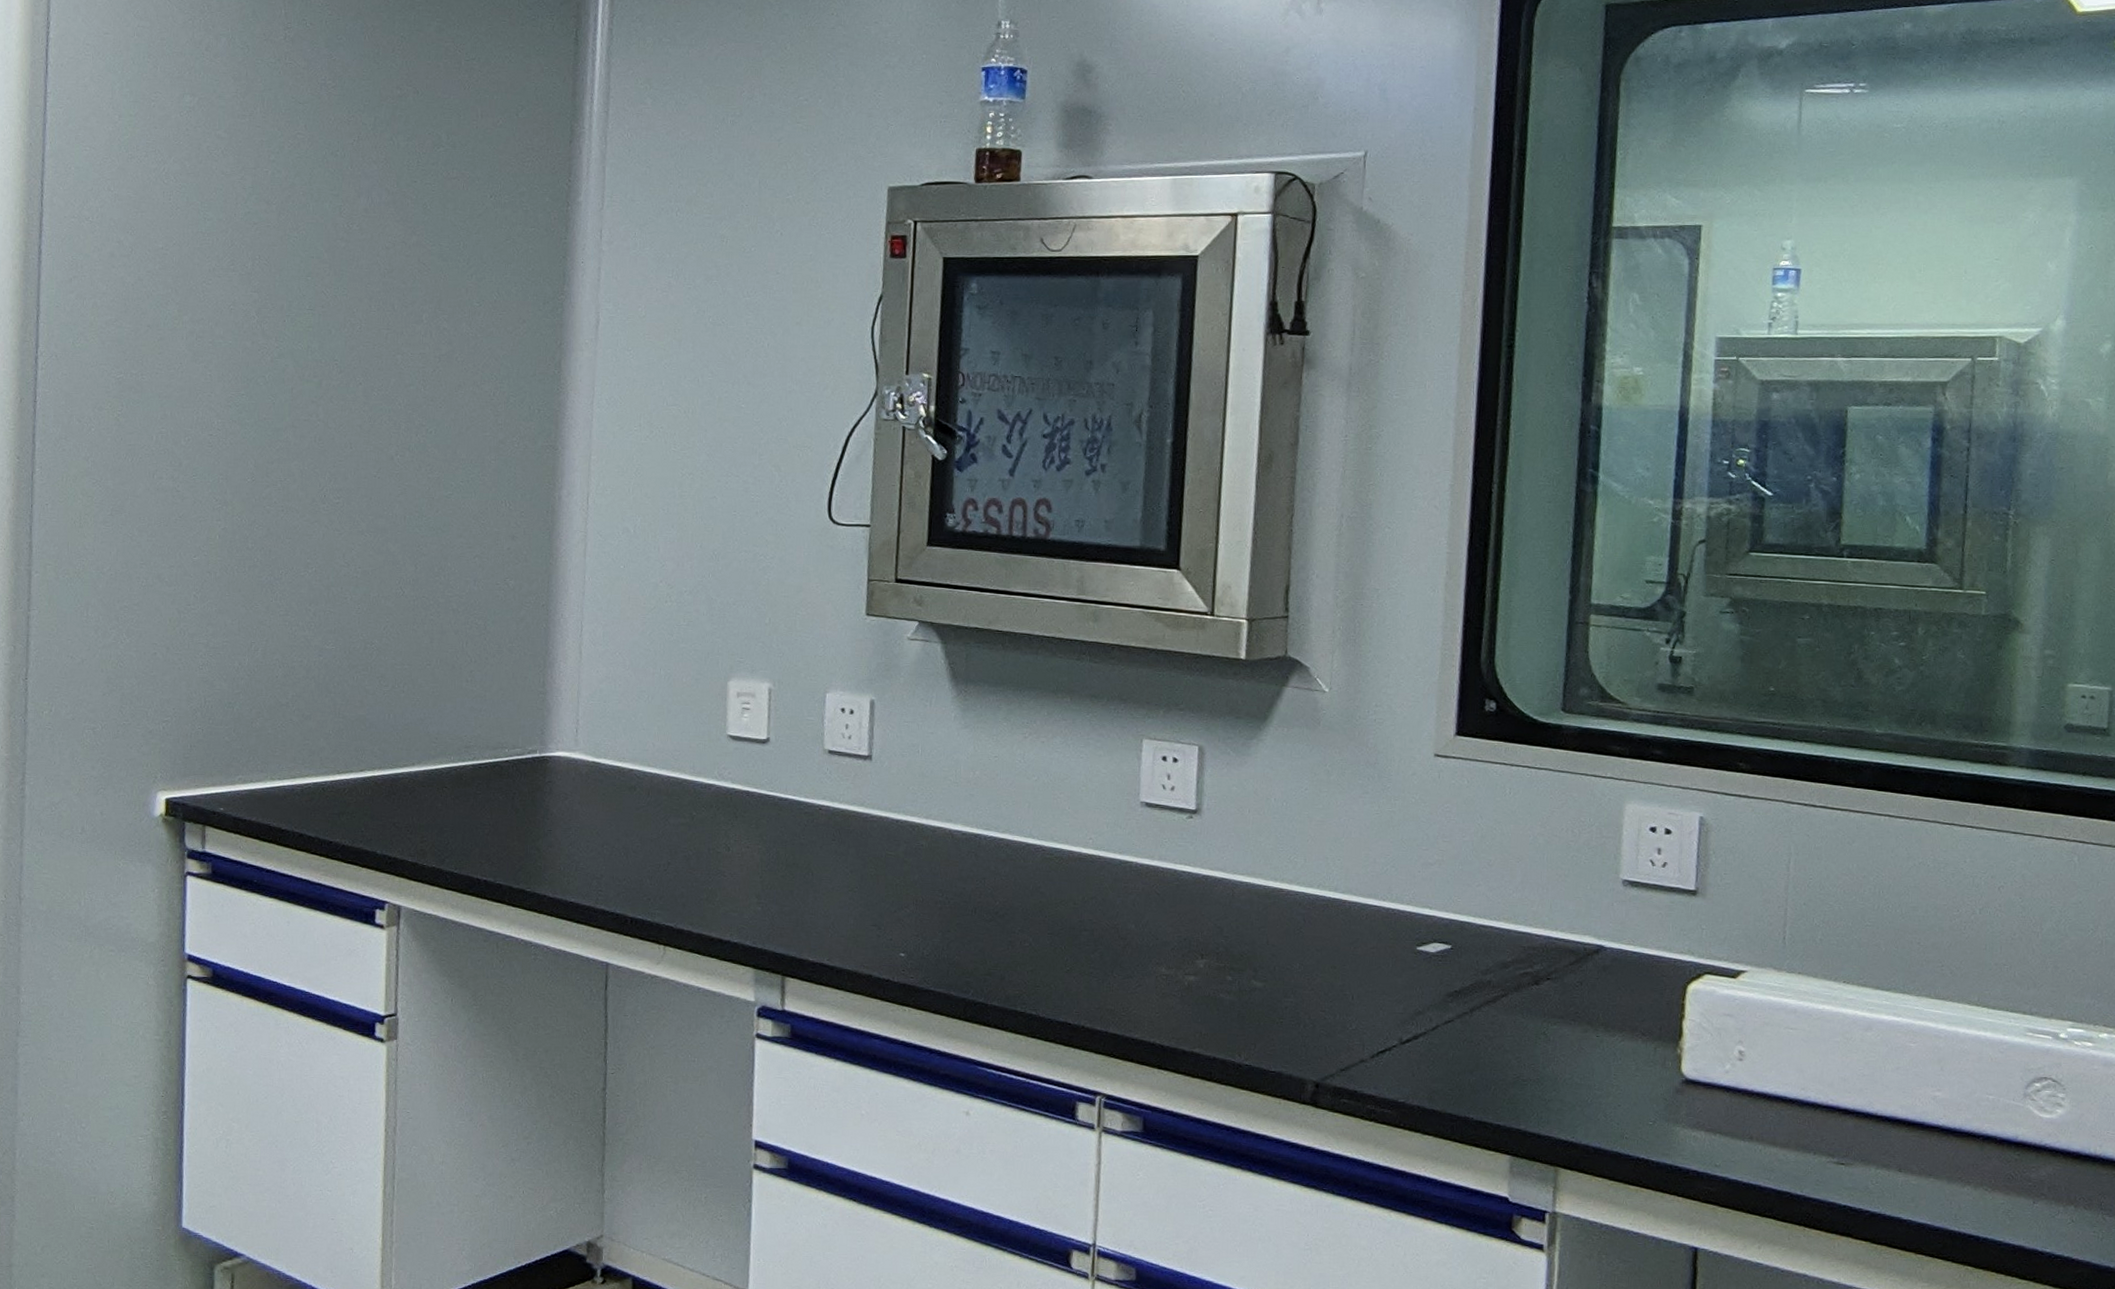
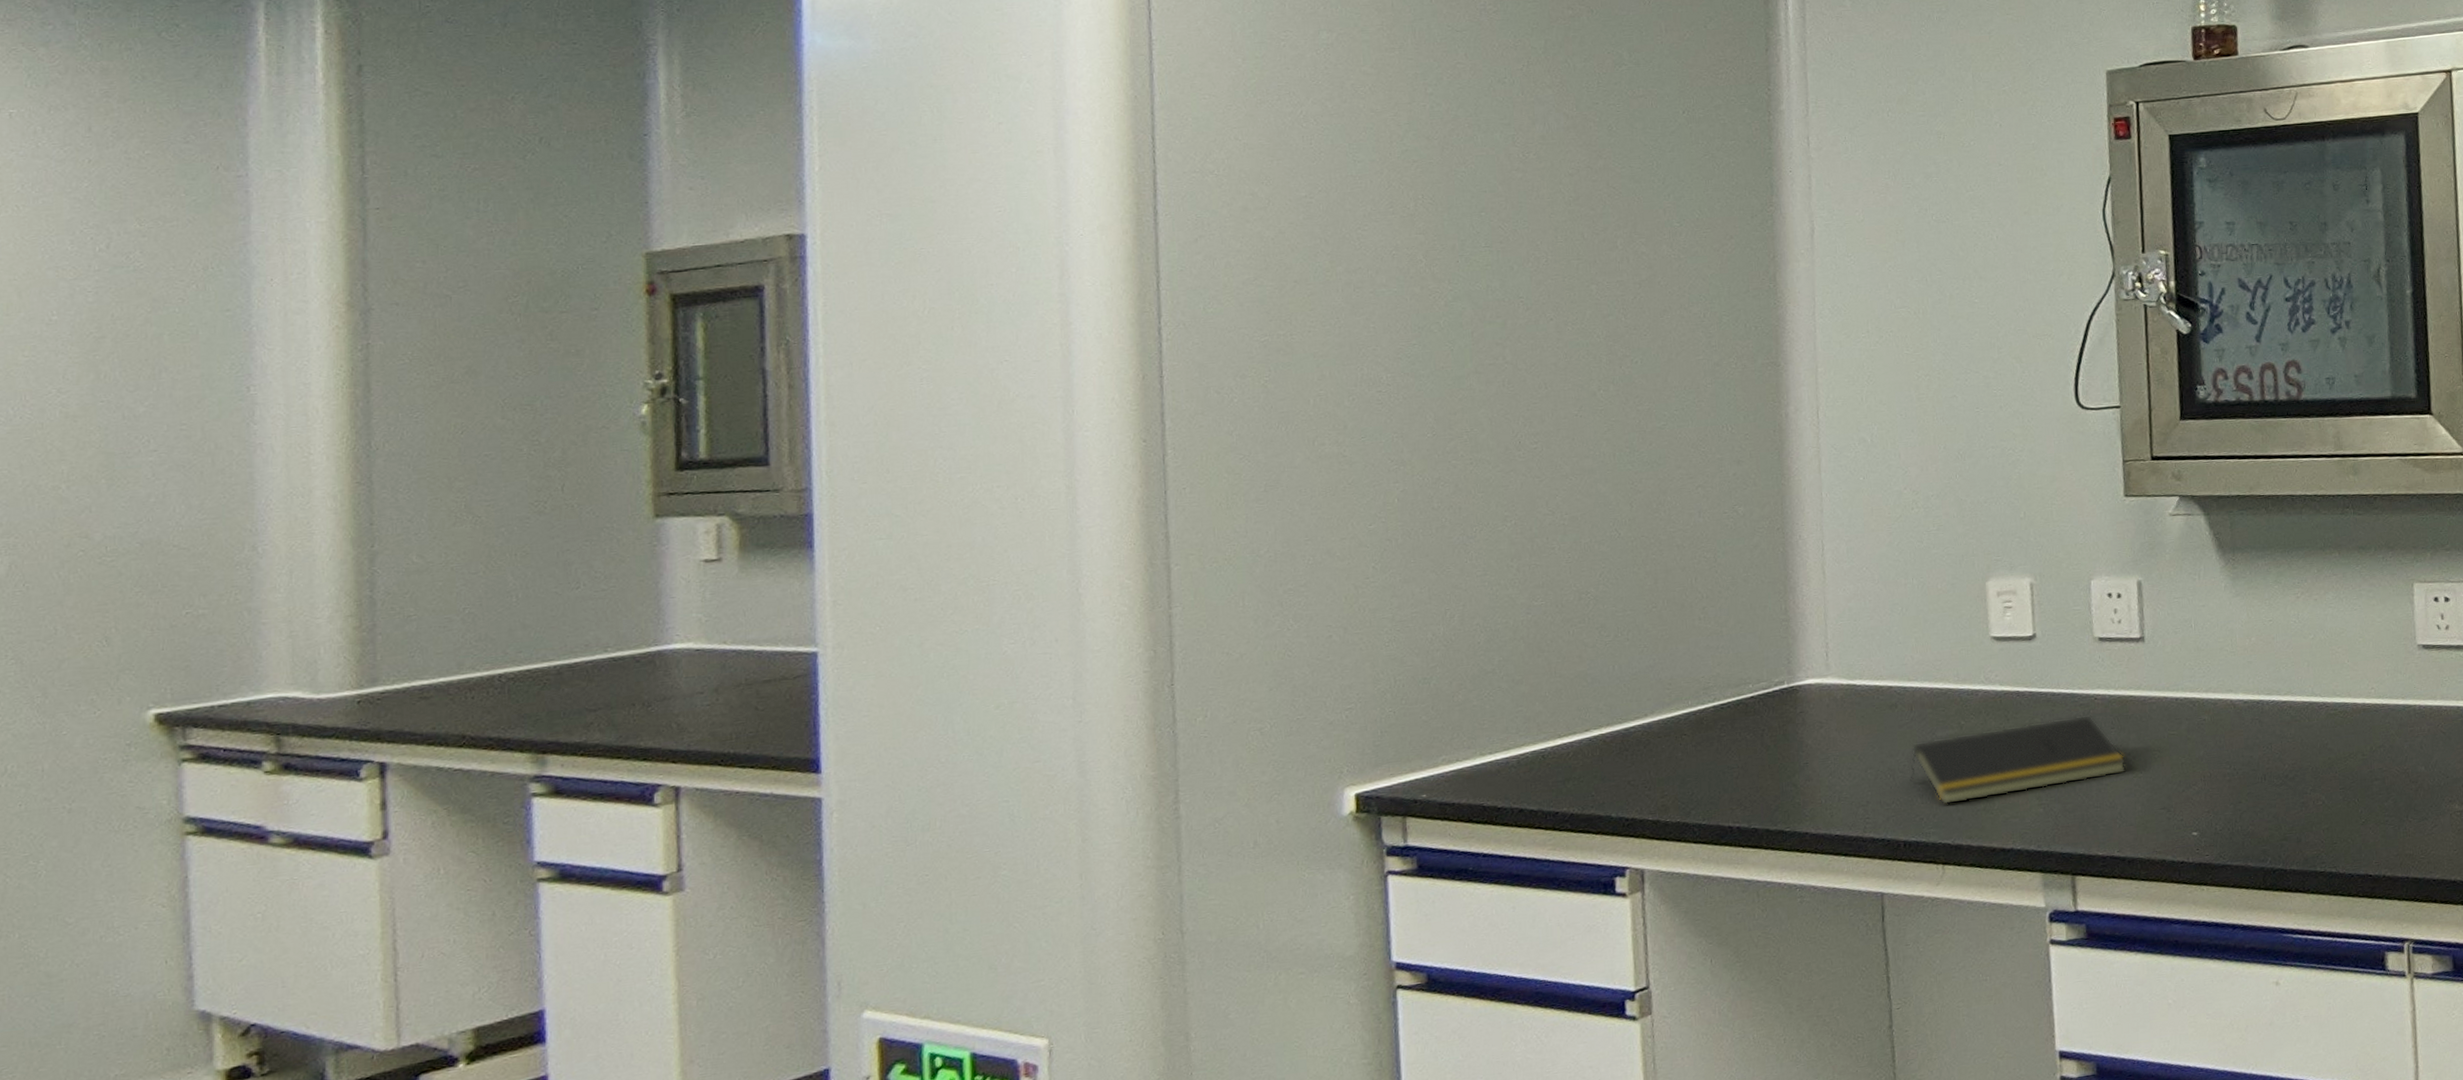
notepad: none [641,823,845,891] -> present [1910,714,2127,806]

